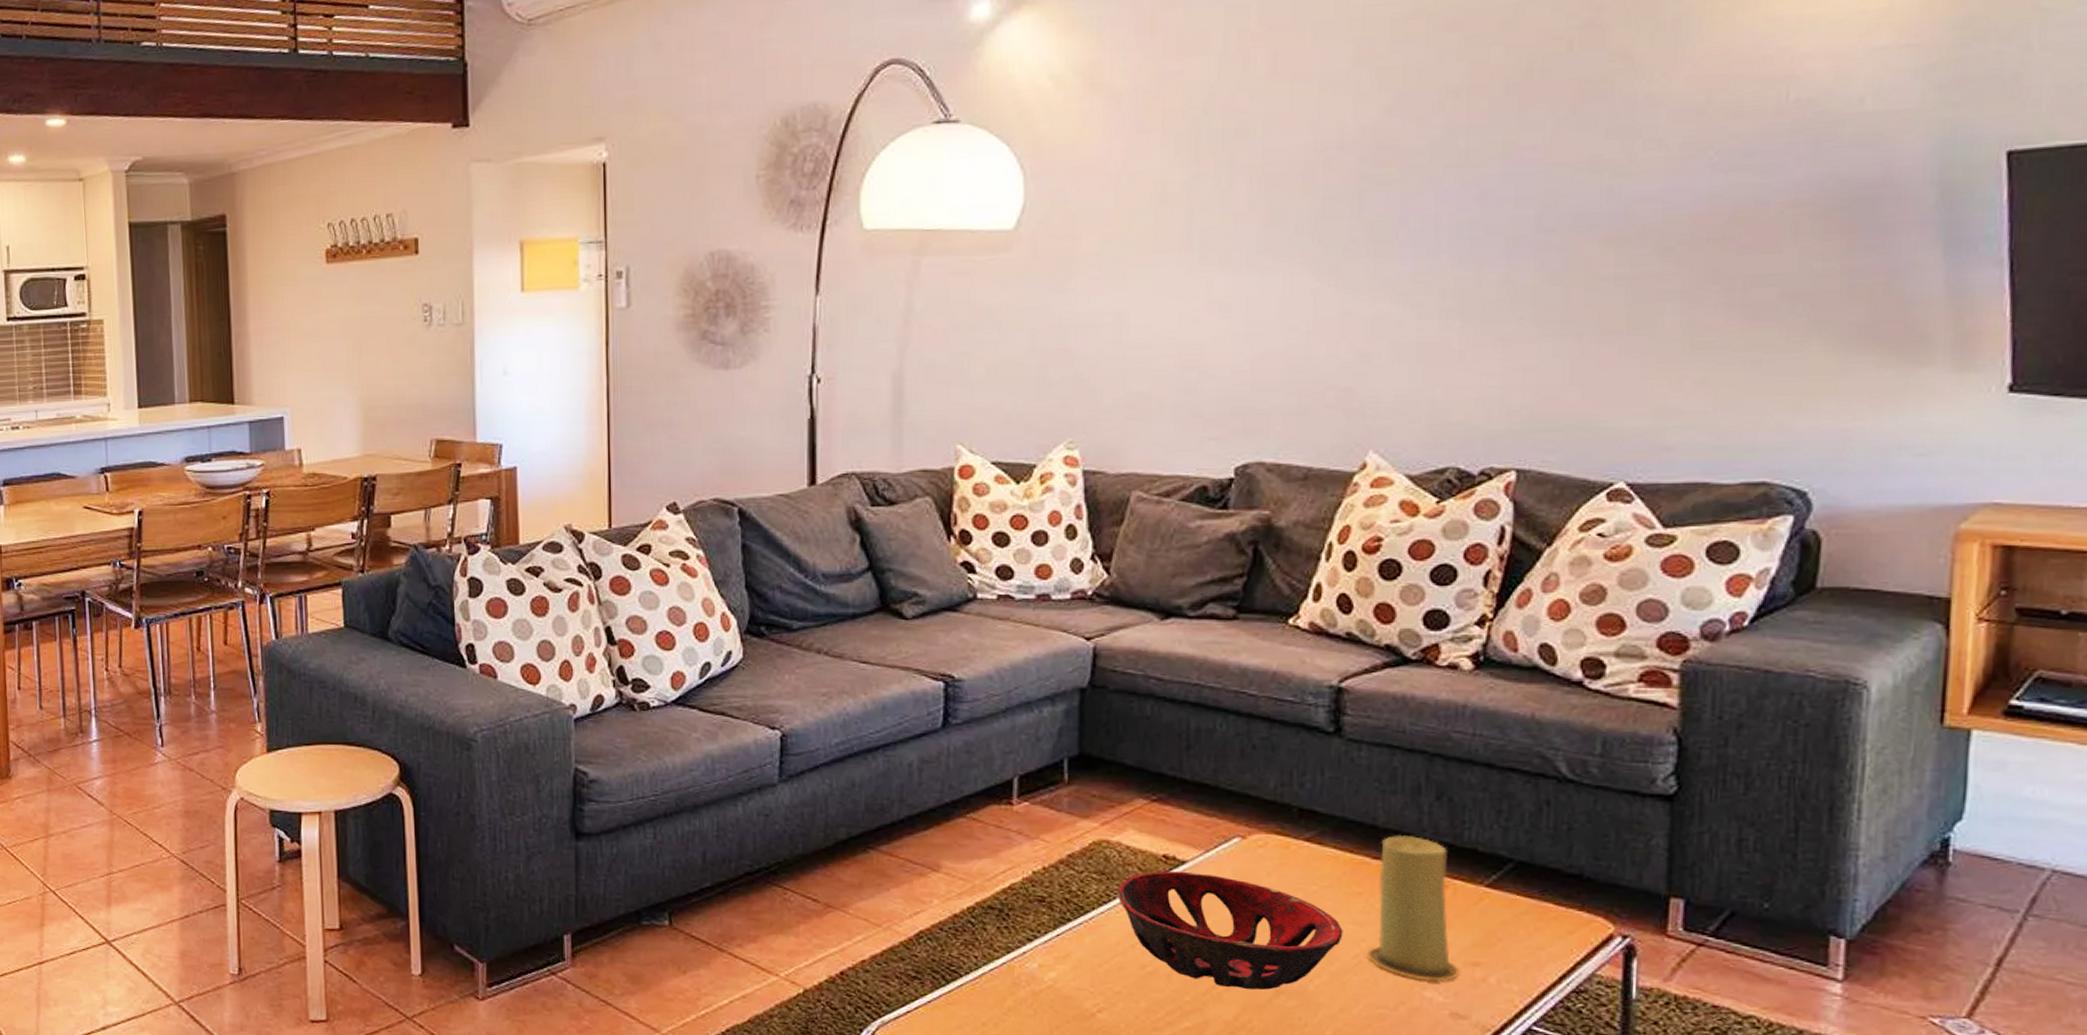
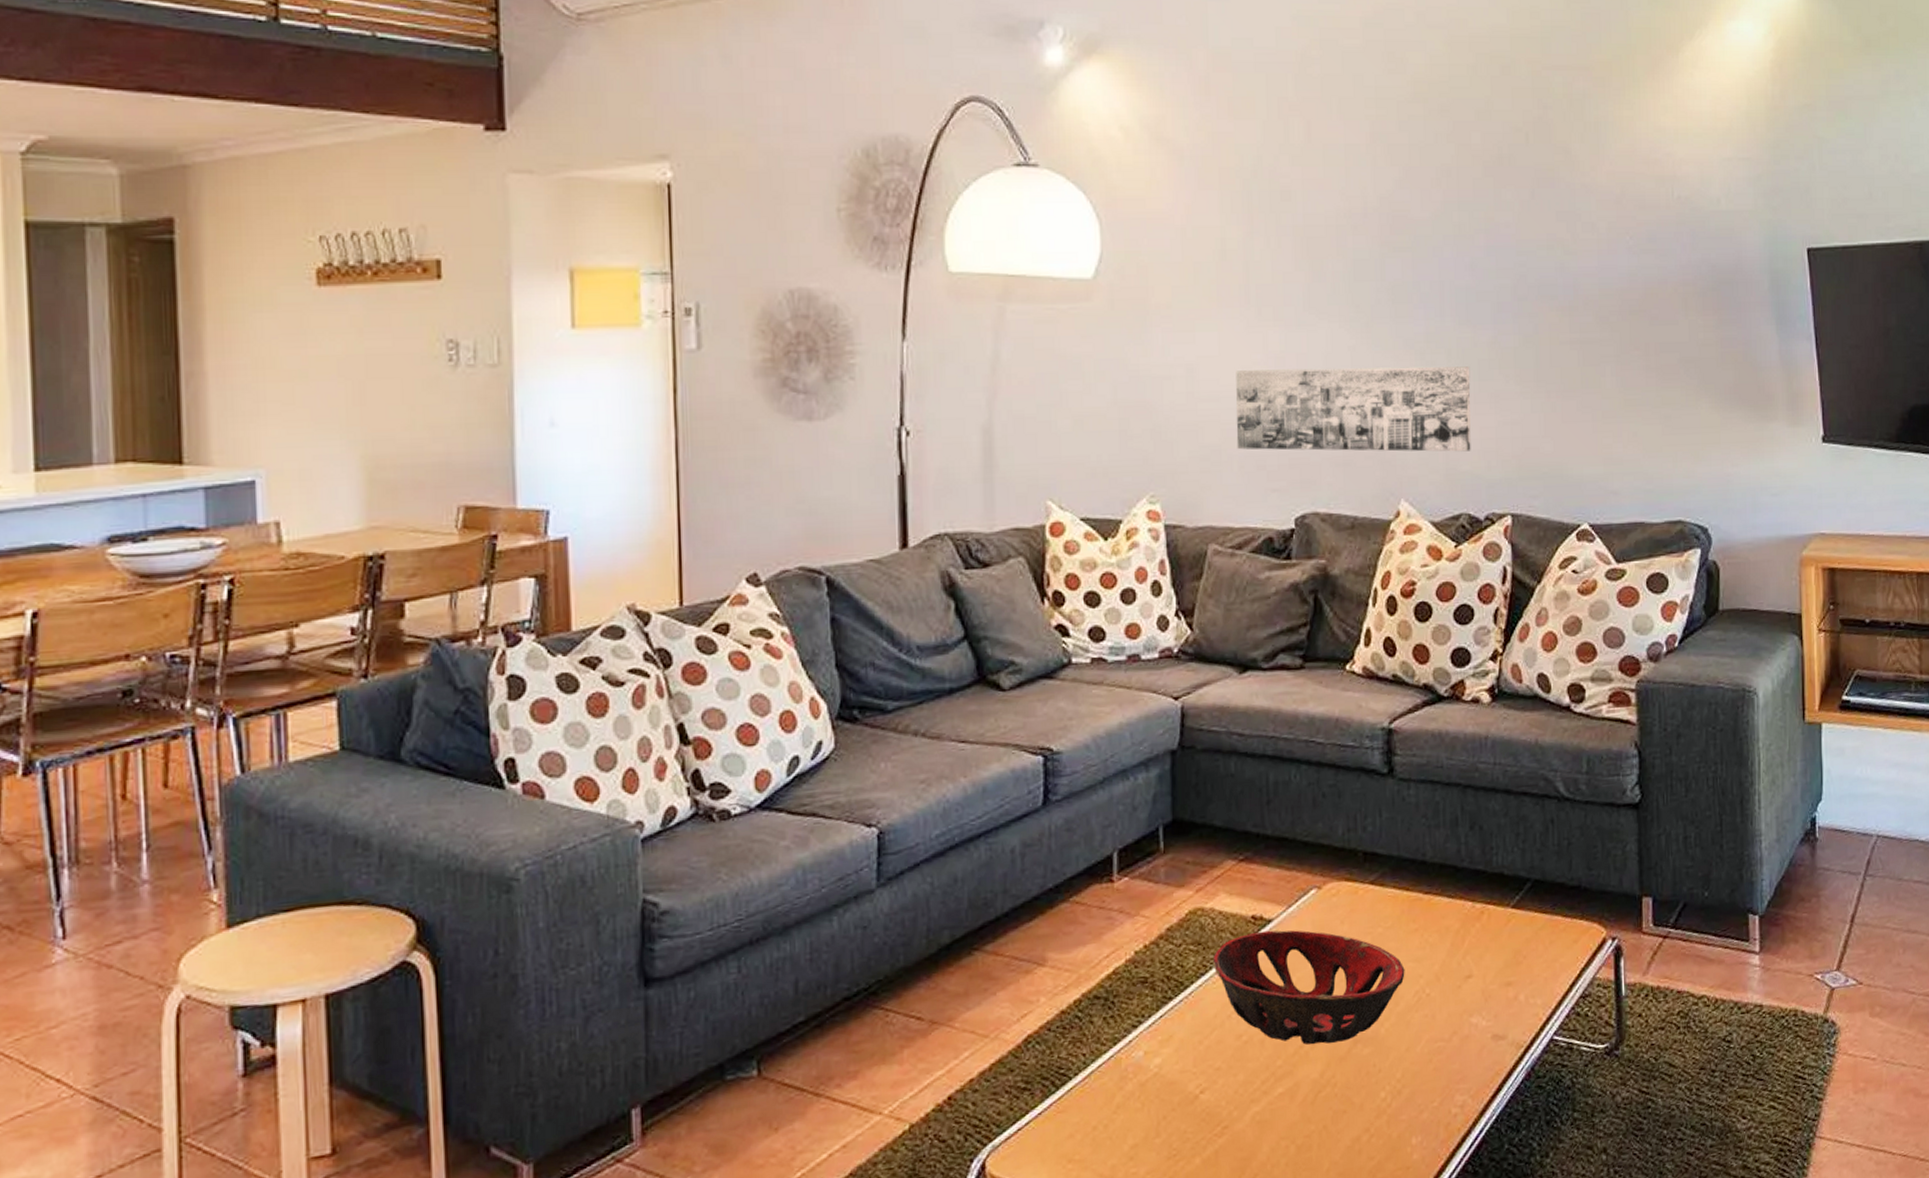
wall art: none [1169,308,1471,401] -> present [1235,366,1471,452]
candle: present [1367,834,1460,982] -> none [1425,867,1497,1009]

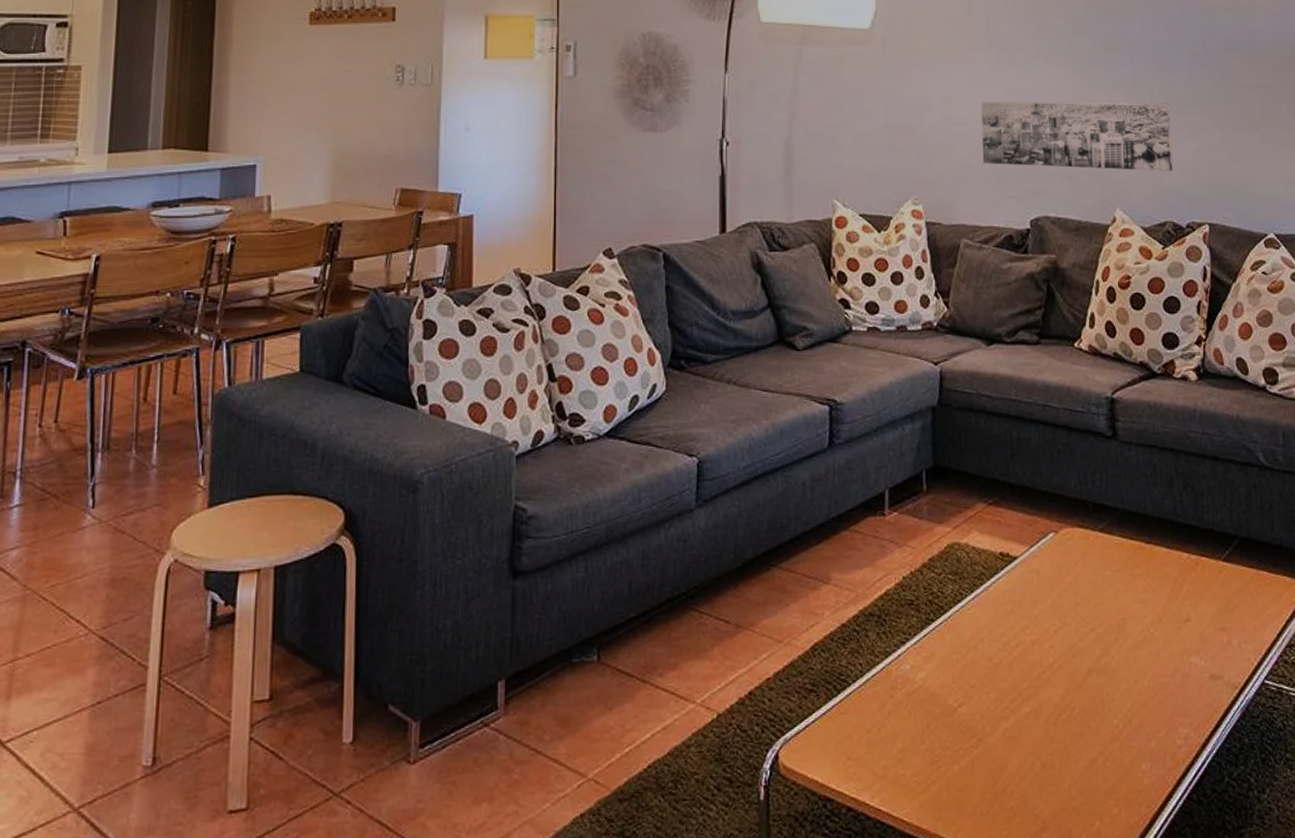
decorative bowl: present [1212,930,1405,1045] -> none [967,566,1132,671]

